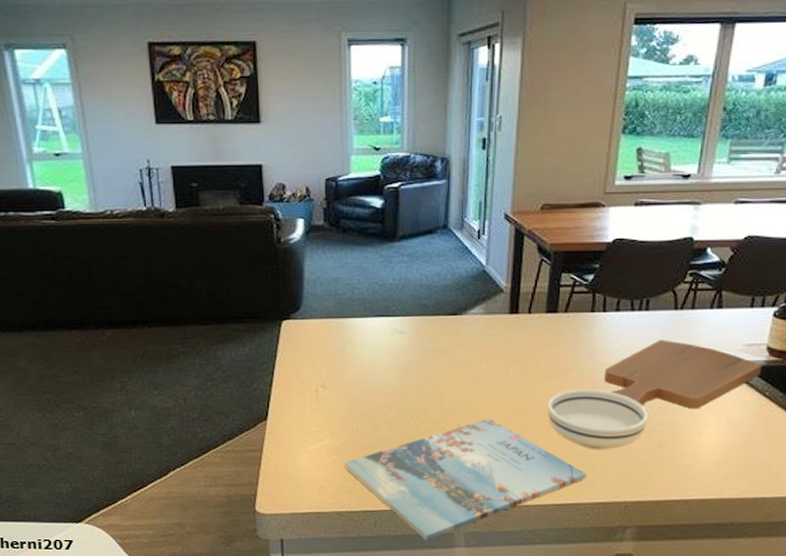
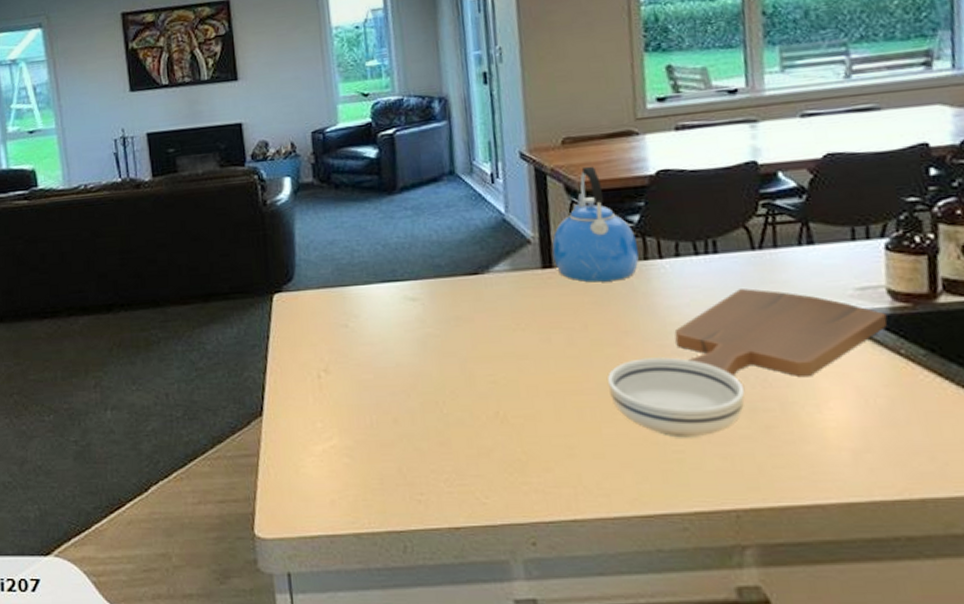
magazine: present [344,417,586,541] -> none [358,401,675,573]
kettle: none [520,230,589,328] -> present [552,166,640,282]

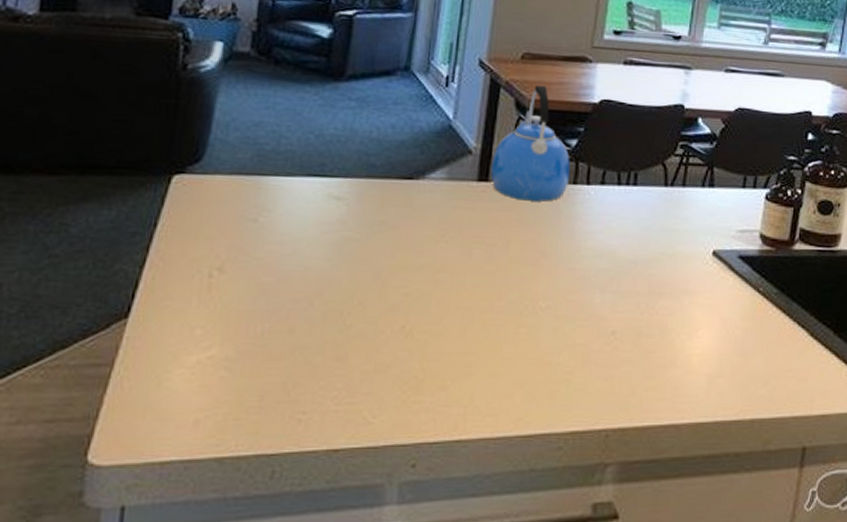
bowl: present [606,357,745,438] -> none [517,280,635,359]
cutting board: present [674,288,888,376] -> none [585,221,756,306]

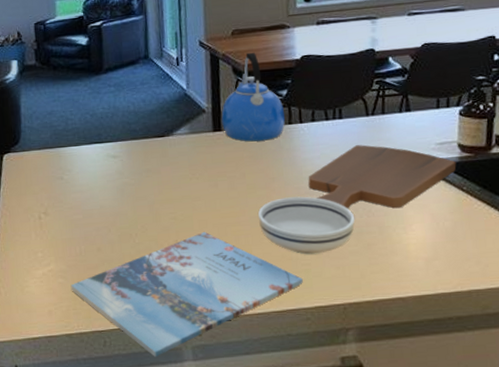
magazine: none [236,316,561,498] -> present [70,231,303,358]
bowl: none [517,280,635,359] -> present [257,196,355,255]
cutting board: none [585,221,756,306] -> present [308,145,457,208]

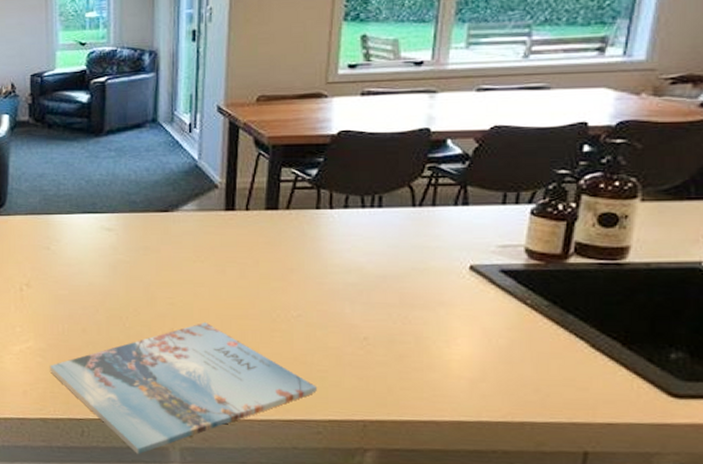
kettle: present [221,52,286,142] -> none [236,123,313,226]
bowl: present [257,196,355,255] -> none [269,292,387,360]
cutting board: present [308,145,457,208] -> none [334,240,521,316]

